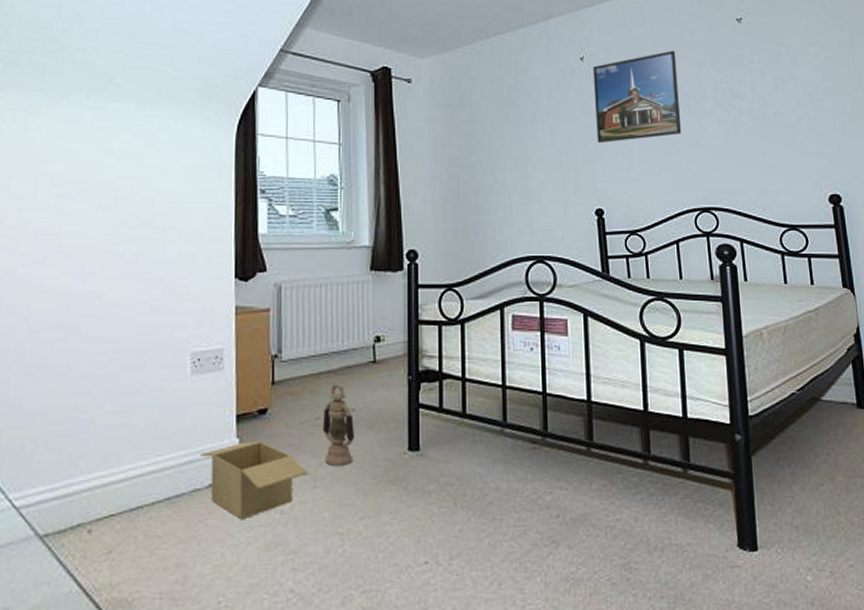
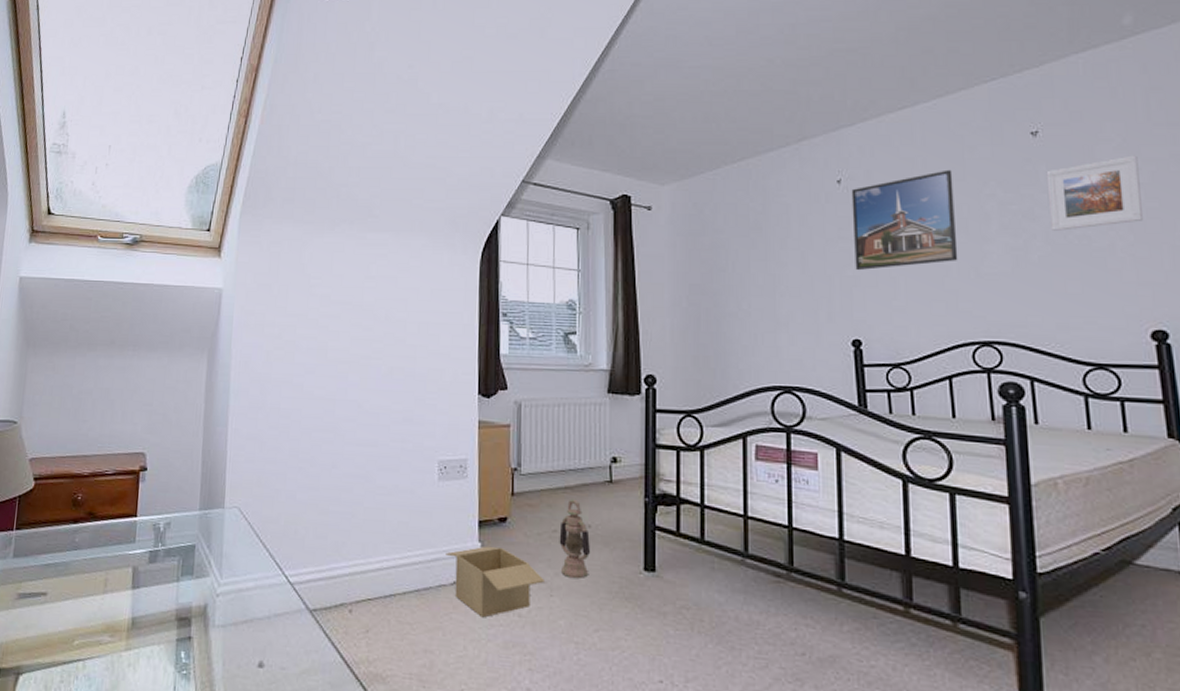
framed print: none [749,42,822,107] -> present [1046,155,1144,231]

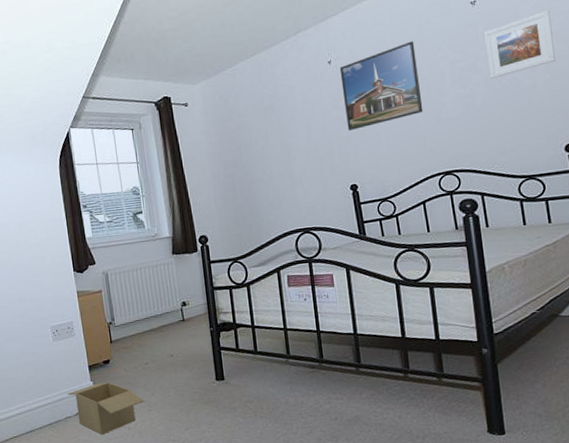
lantern: present [559,499,591,578] -> none [150,337,176,395]

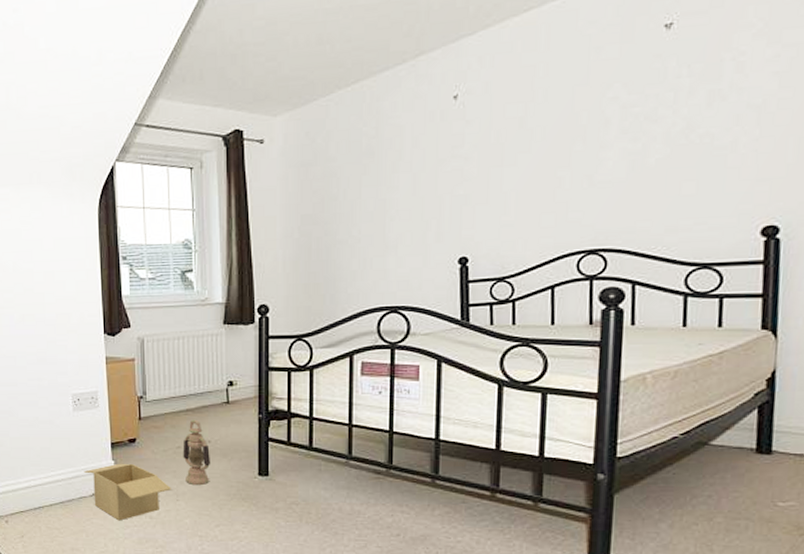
lantern: none [150,337,176,395] -> present [183,419,211,485]
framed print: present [339,41,423,131] -> none [466,74,576,189]
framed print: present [483,10,557,79] -> none [673,41,778,131]

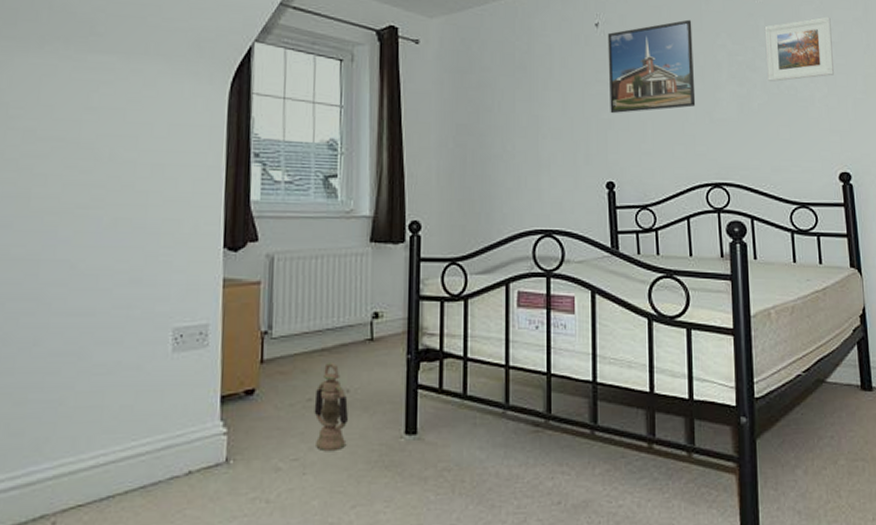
cardboard box: present [84,463,171,521] -> none [180,424,297,510]
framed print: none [466,74,576,189] -> present [607,19,696,114]
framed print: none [673,41,778,131] -> present [764,16,835,82]

